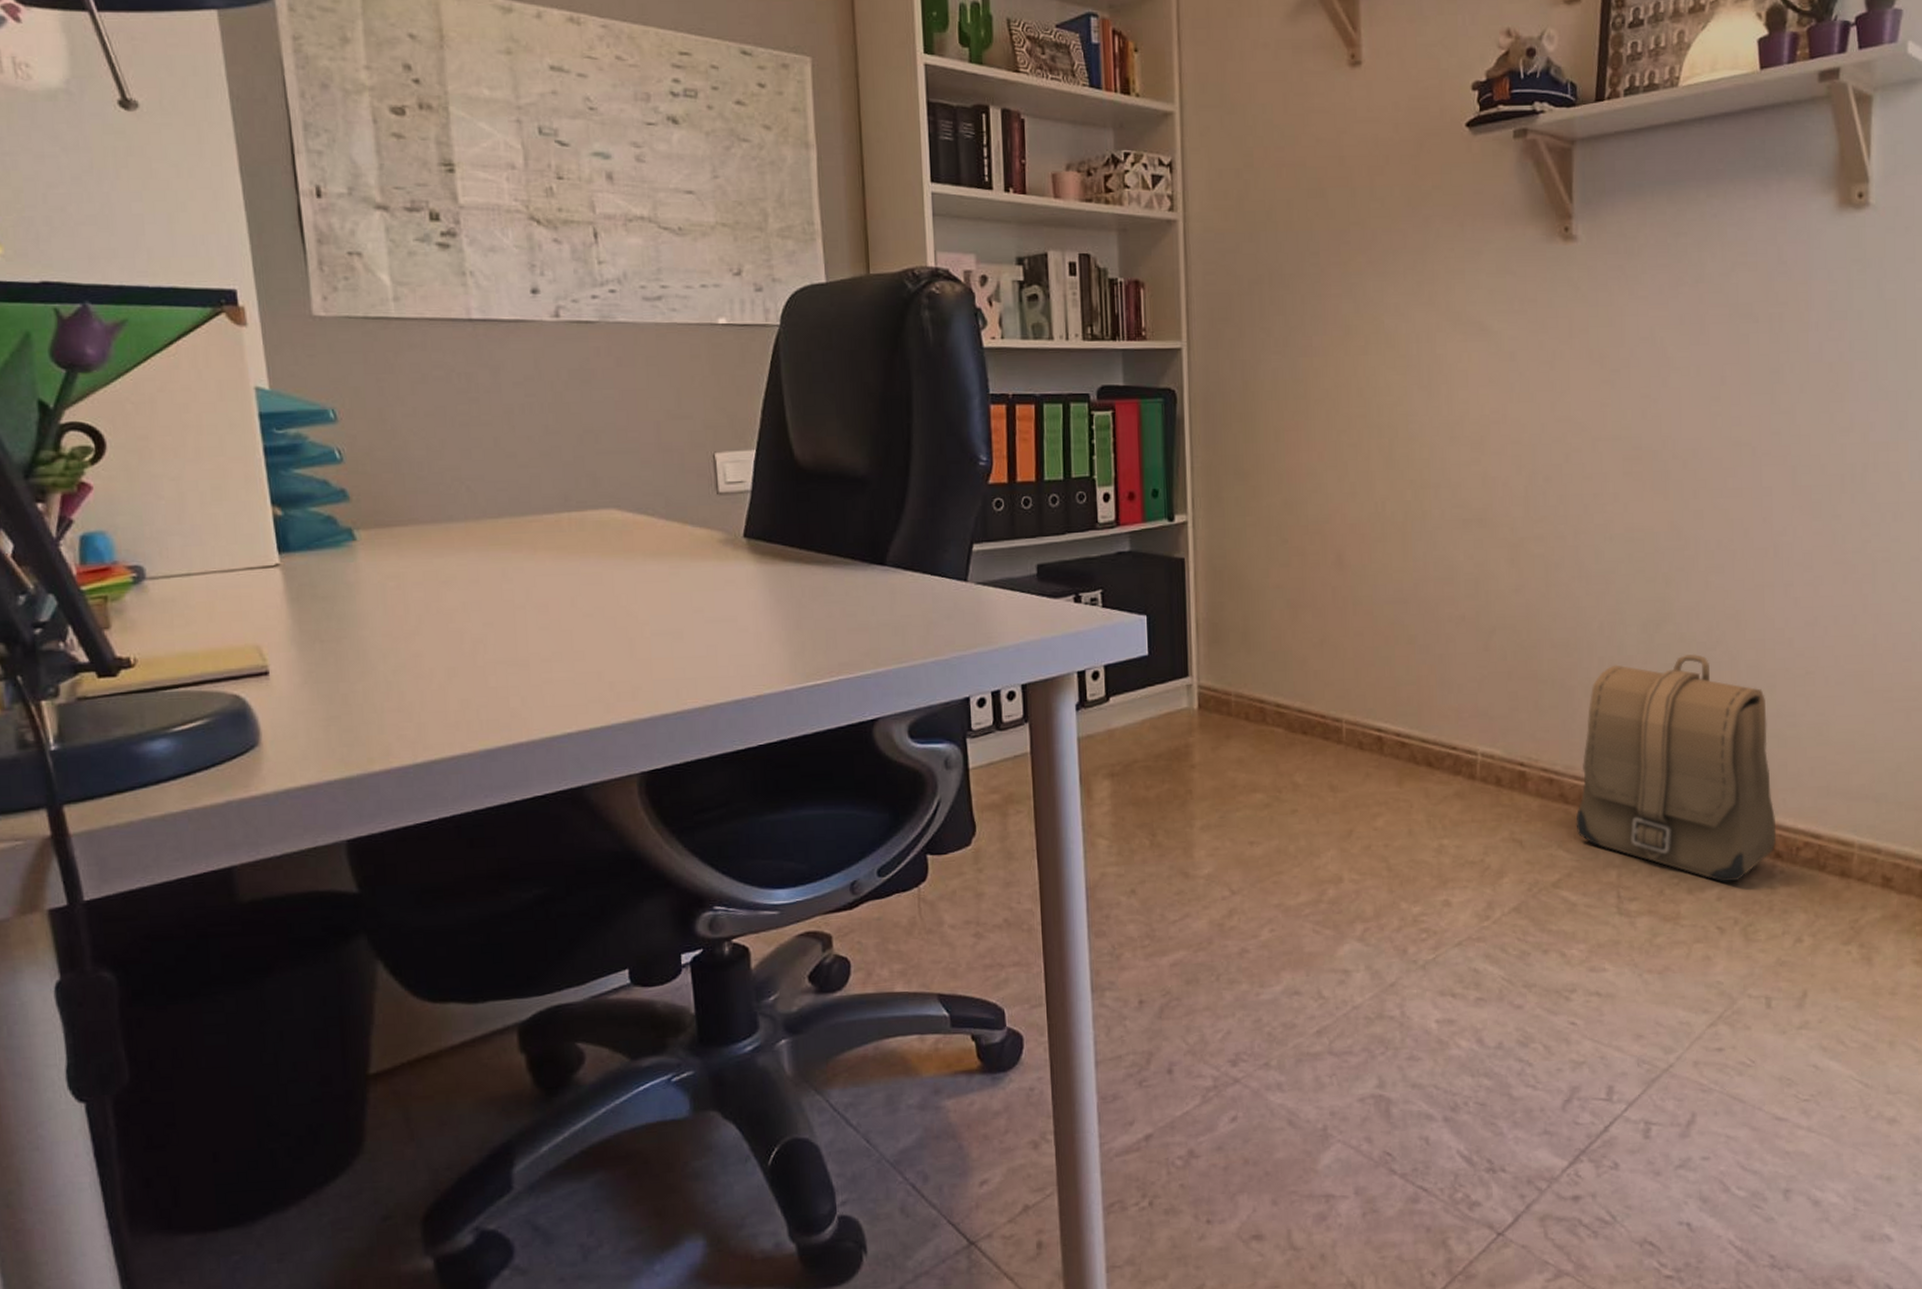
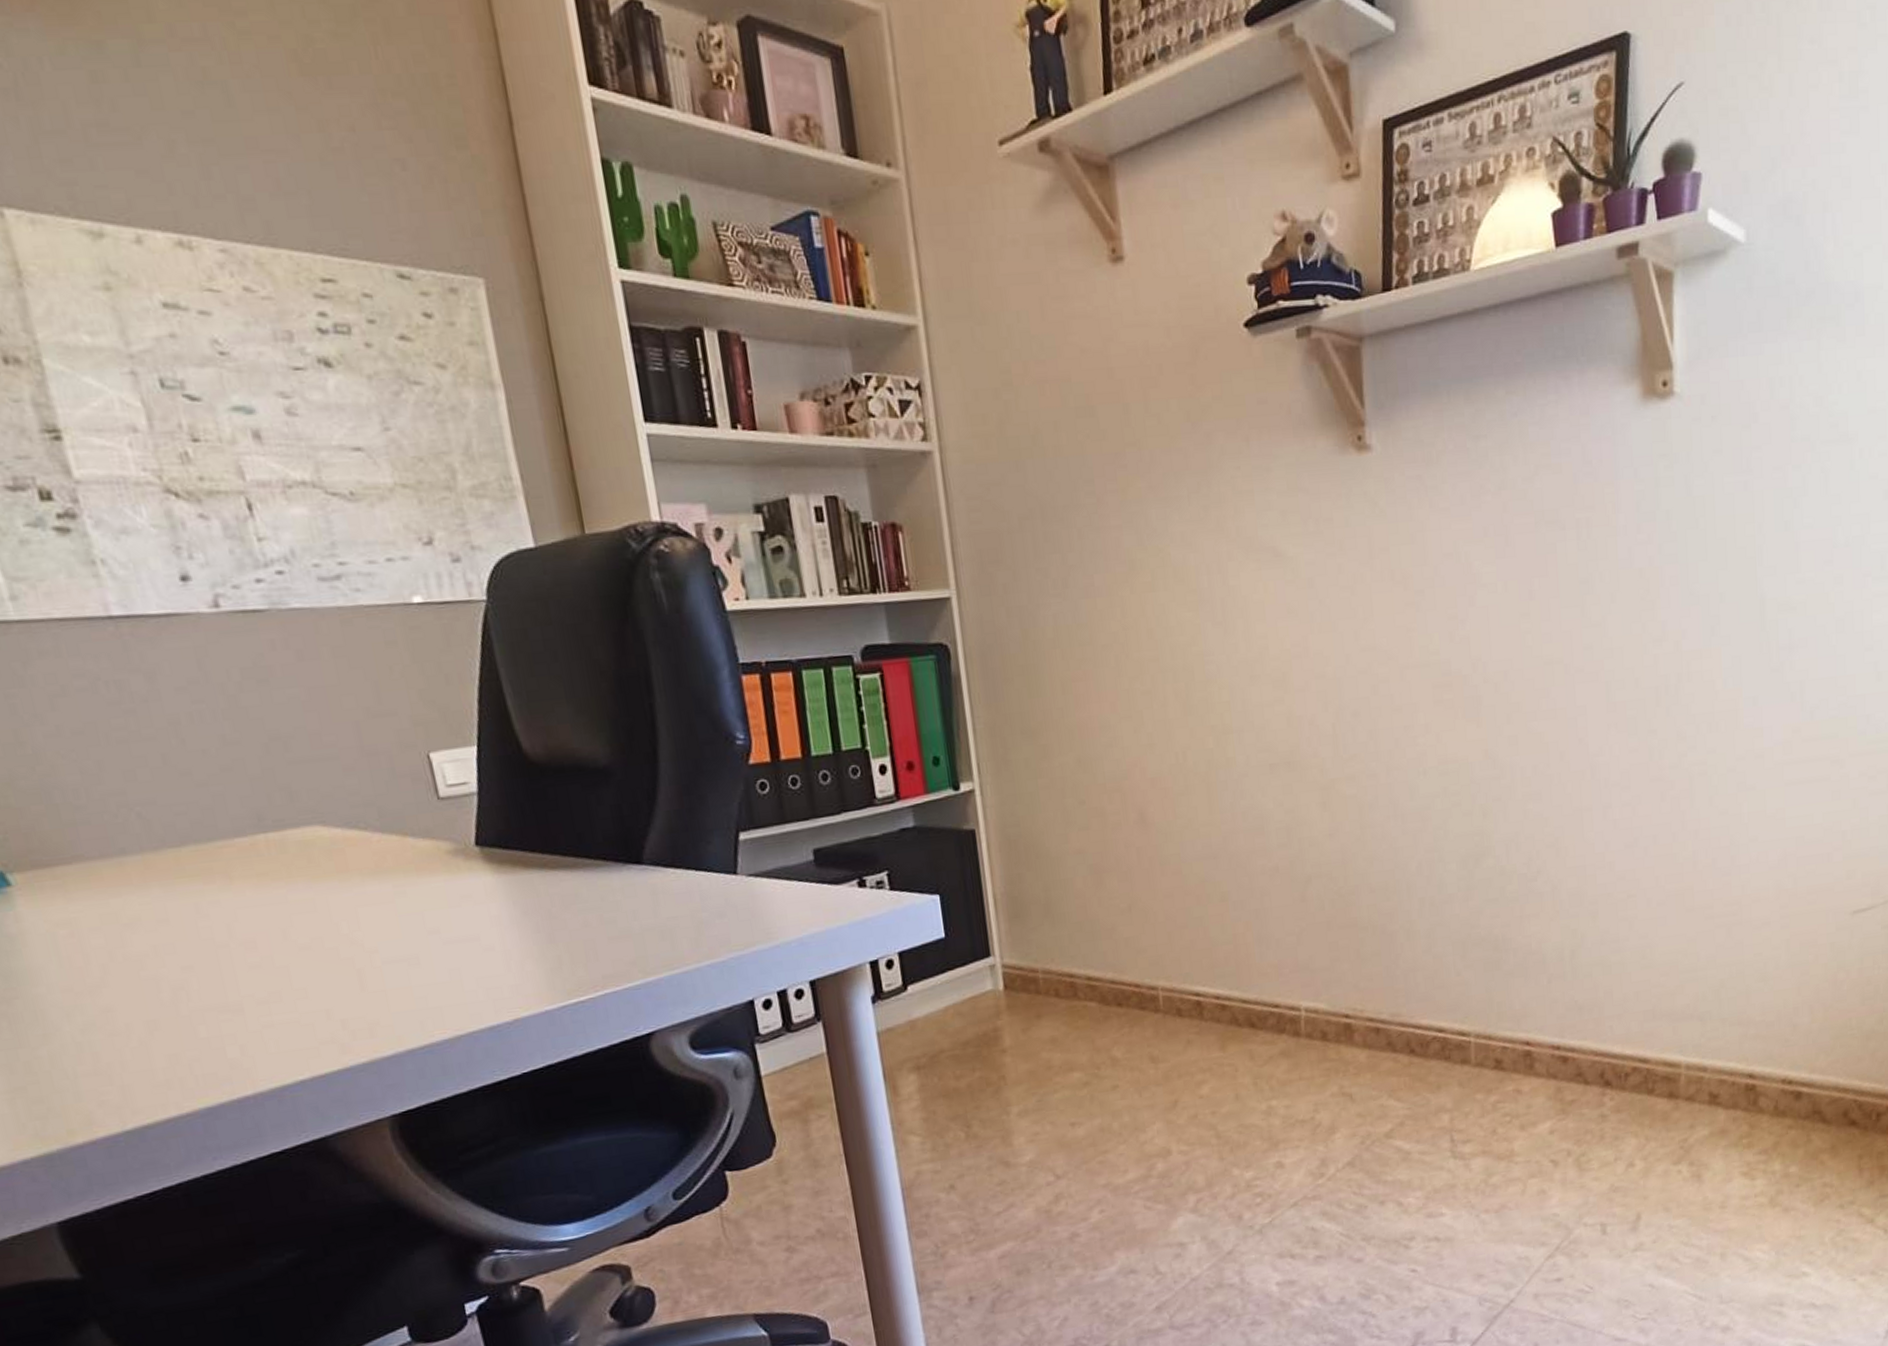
backpack: present [1575,653,1777,882] -> none [1405,886,1605,1116]

